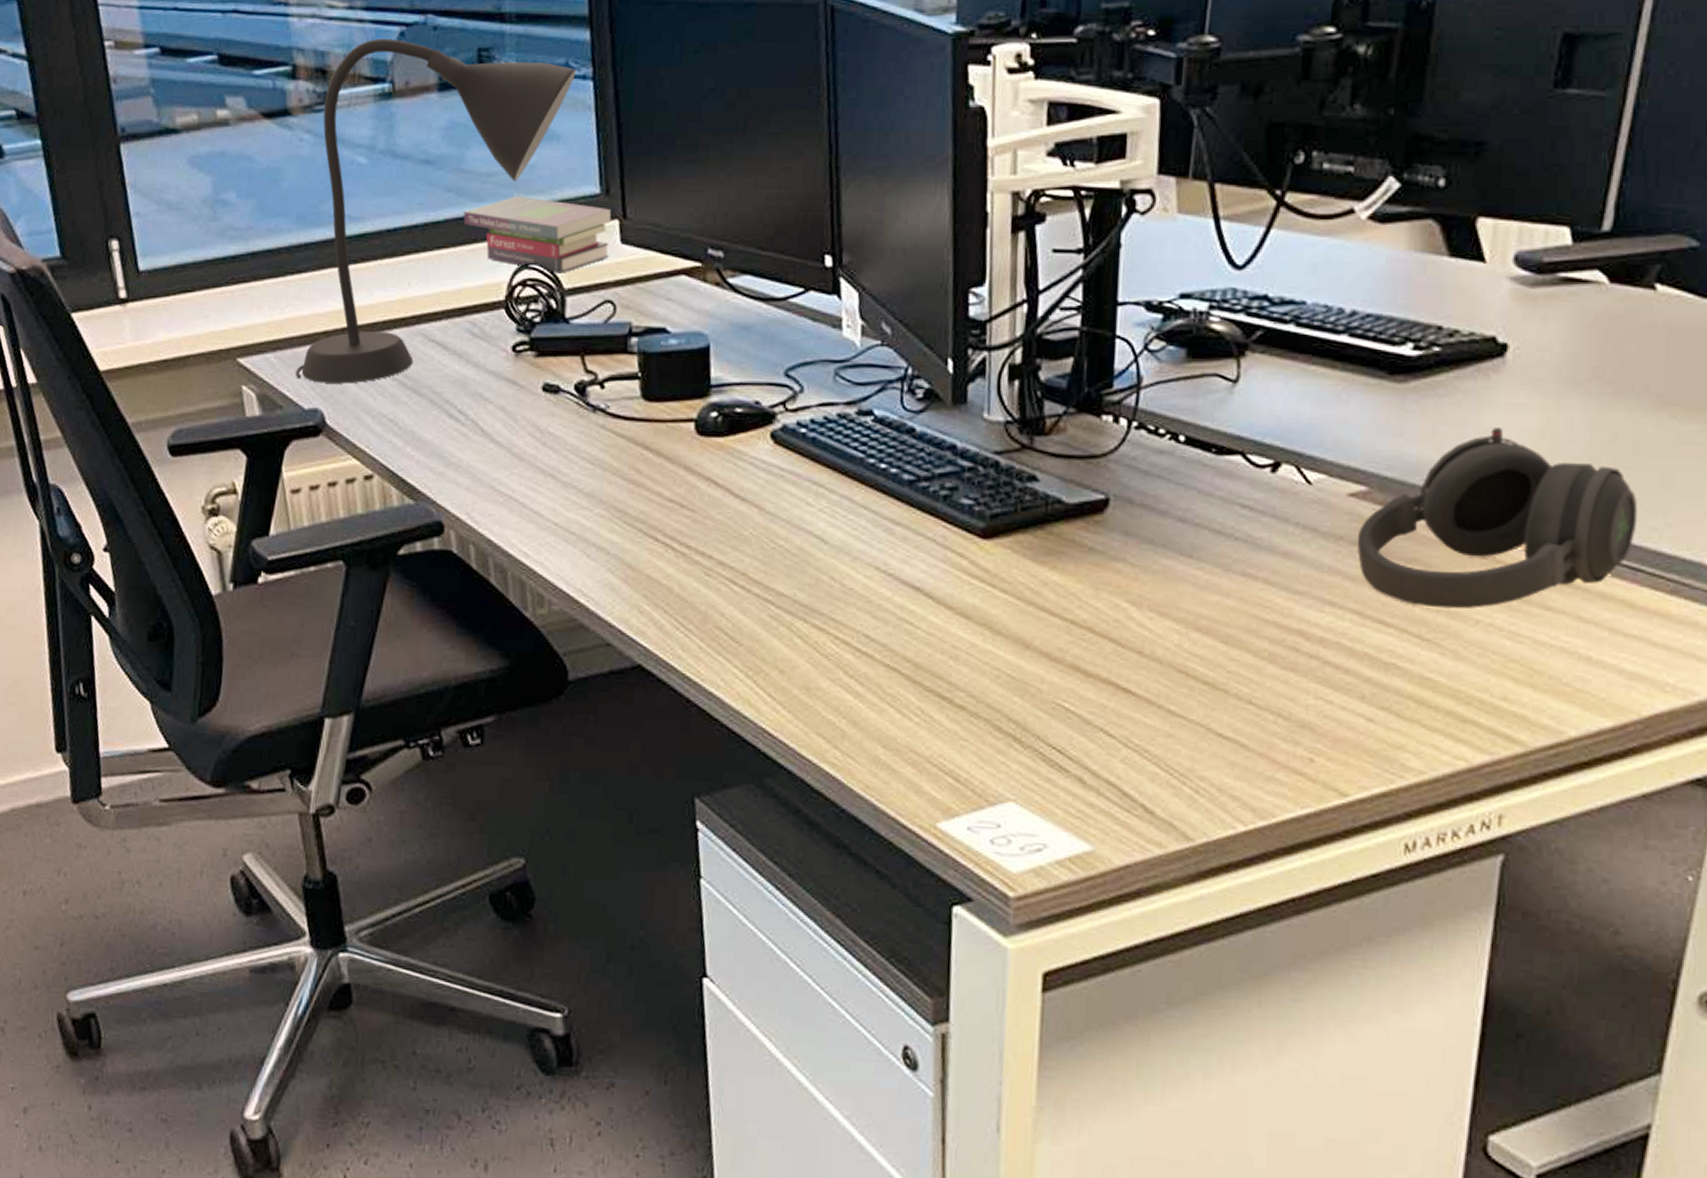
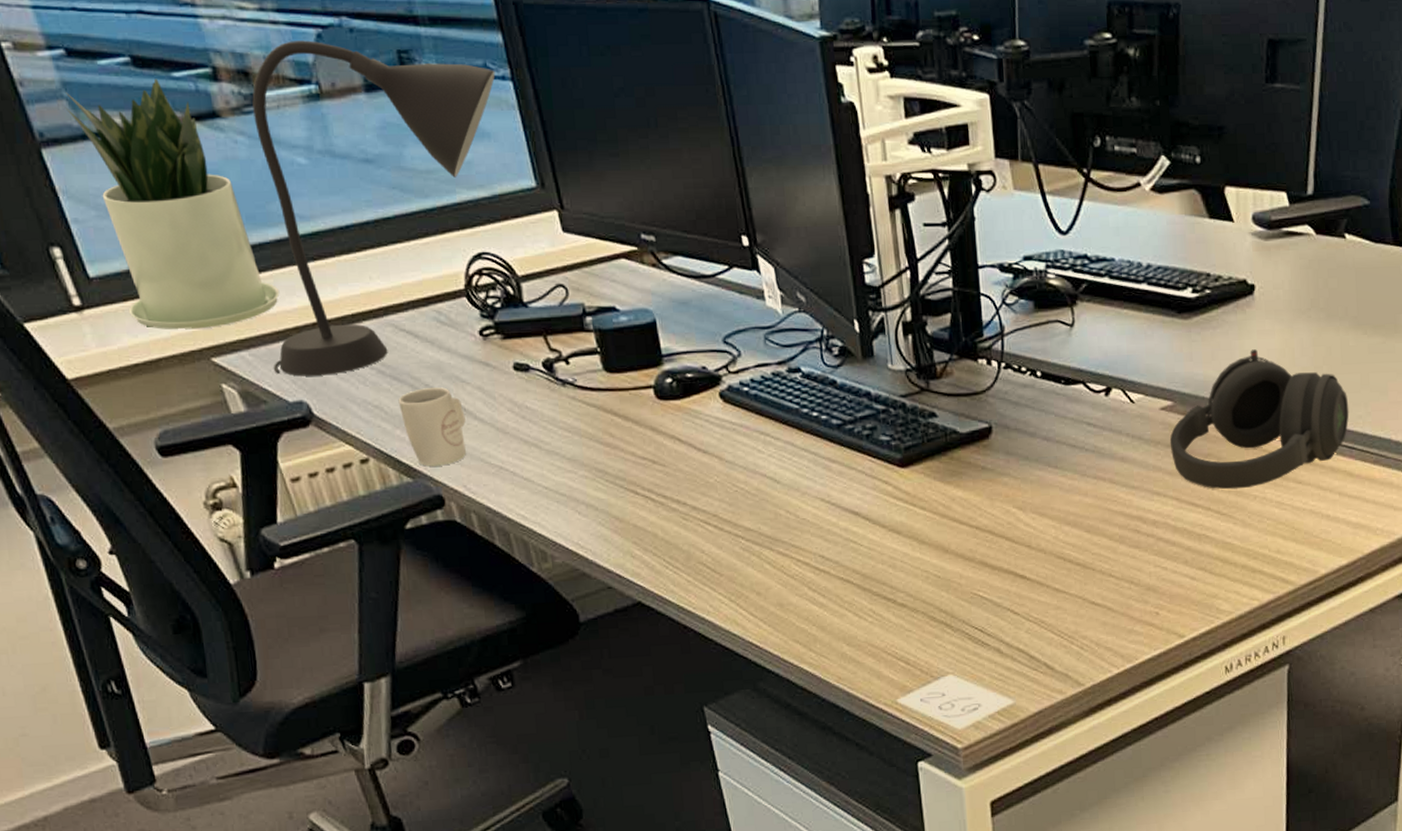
planter: none [149,76,316,328] -> present [65,78,280,330]
mug: none [414,404,482,490] -> present [398,387,466,467]
books: present [463,195,612,273] -> none [411,190,555,262]

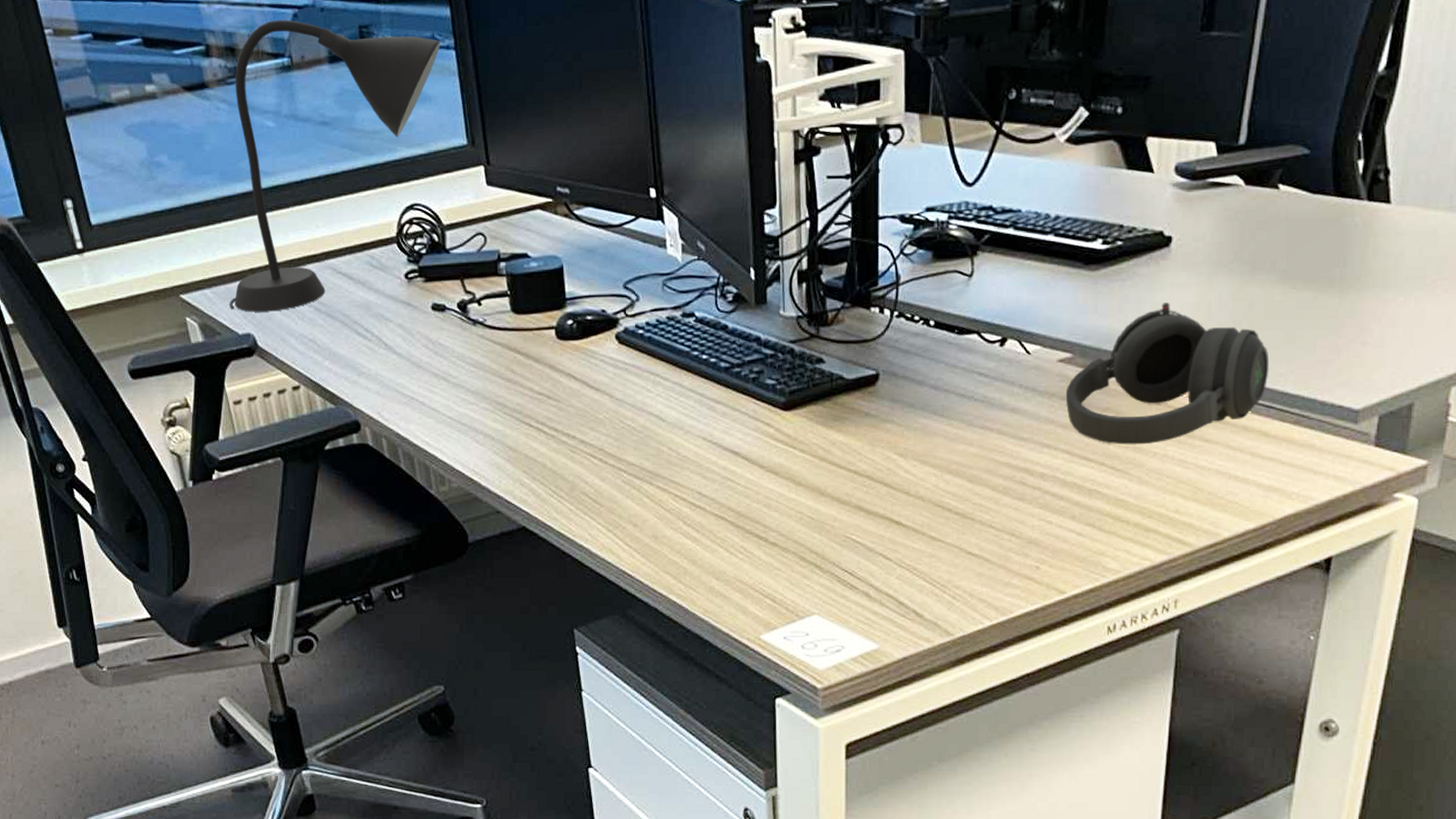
planter: present [65,78,280,330] -> none [87,56,241,271]
mug: present [398,387,466,467] -> none [330,324,385,395]

